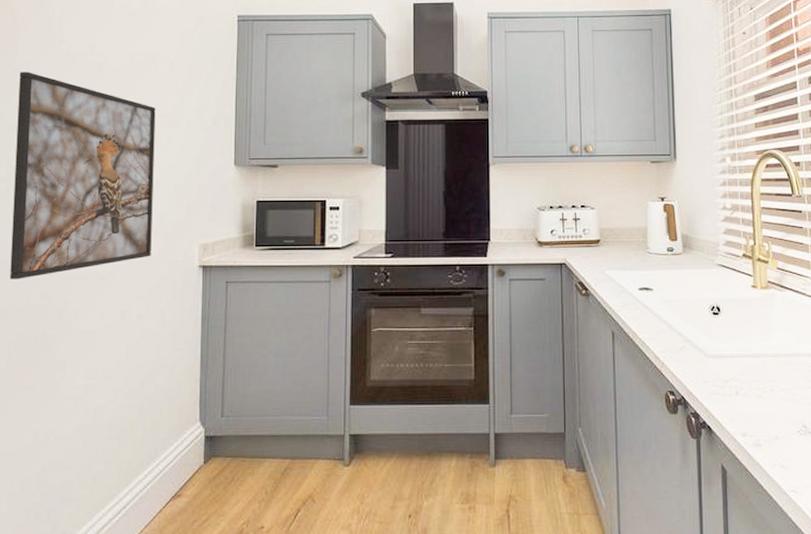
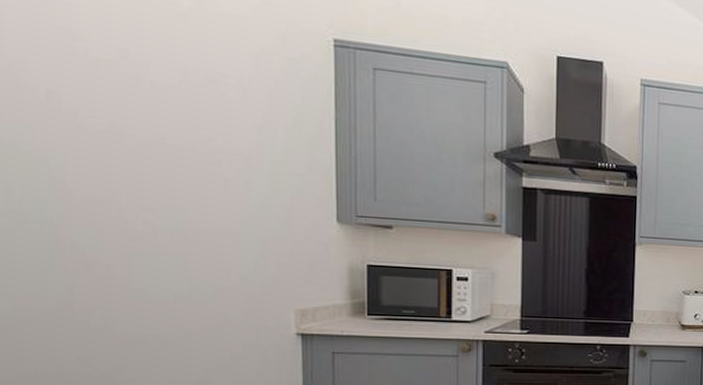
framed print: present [10,72,156,279] -> none [10,72,232,340]

